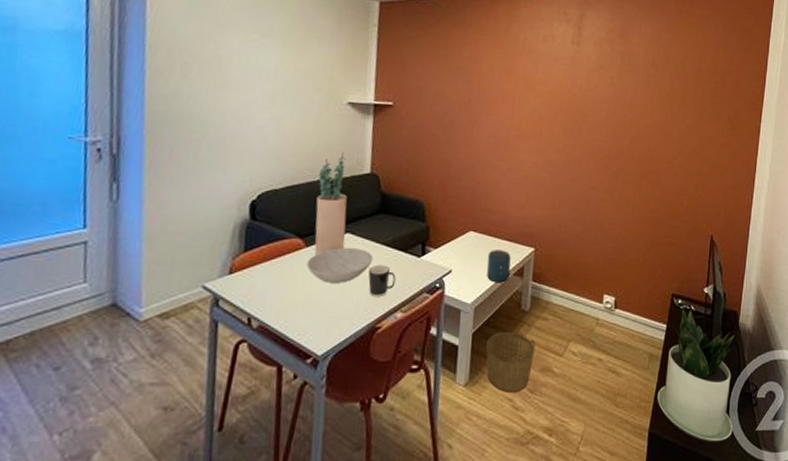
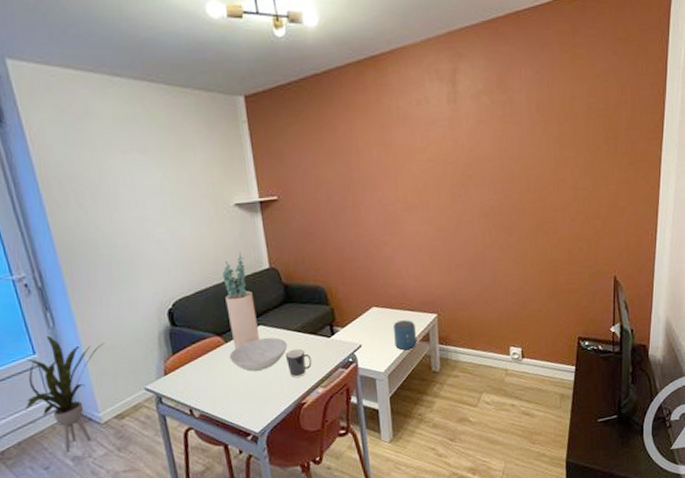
house plant: none [53,209,170,353] -> present [25,335,104,453]
basket: present [485,331,535,392] -> none [403,391,450,443]
planter: present [657,308,735,443] -> none [571,349,648,464]

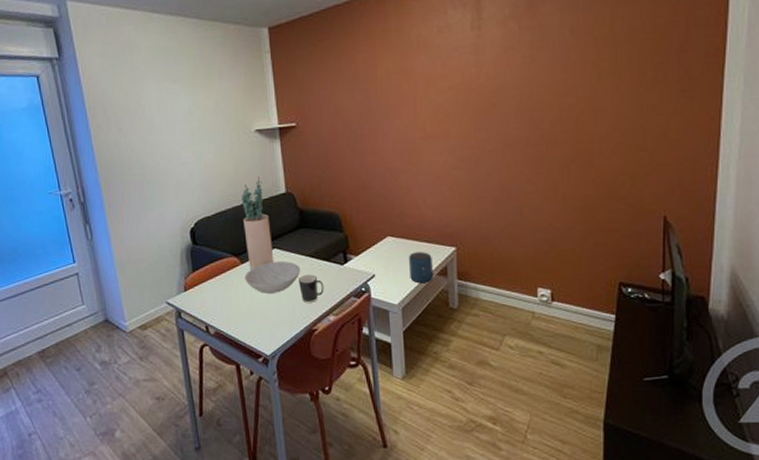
house plant: present [25,335,104,453] -> none [64,246,133,357]

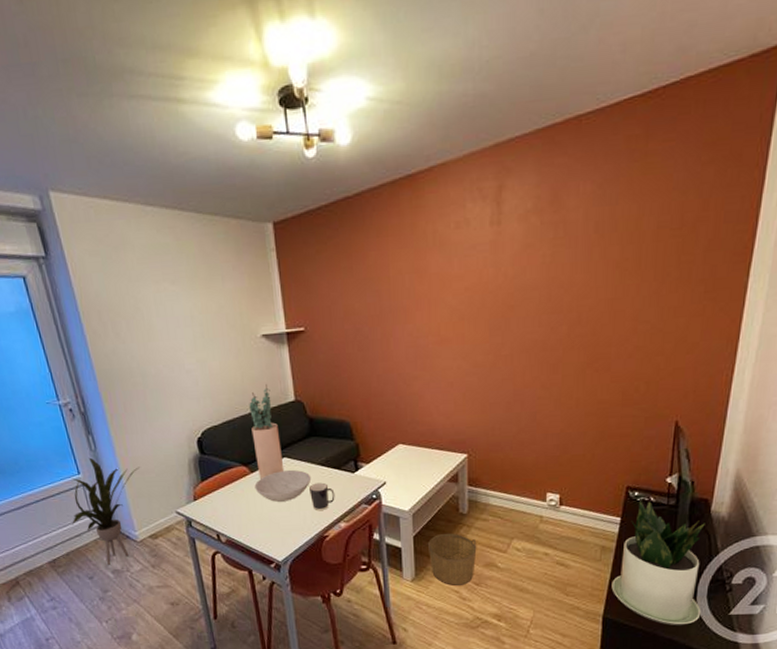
house plant: none [64,246,133,357] -> present [72,457,140,566]
speaker: present [408,252,433,284] -> none [419,459,444,490]
basket: none [417,328,469,384] -> present [427,533,477,585]
planter: none [611,297,709,435] -> present [611,500,705,626]

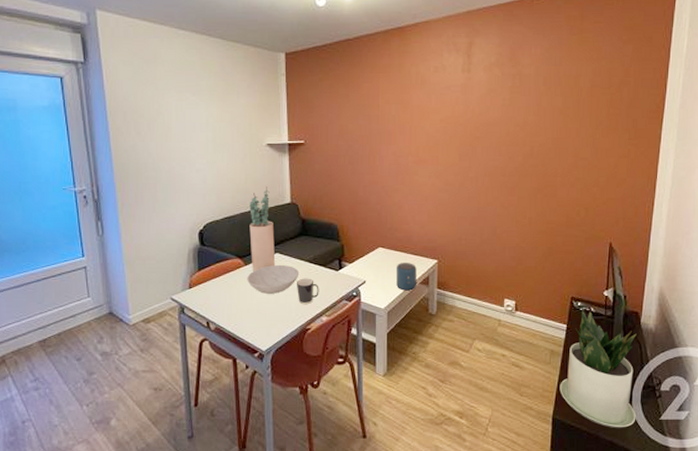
house plant: present [72,457,140,566] -> none [69,242,142,348]
speaker: none [419,459,444,490] -> present [395,263,417,291]
basket: present [427,533,477,585] -> none [399,331,443,382]

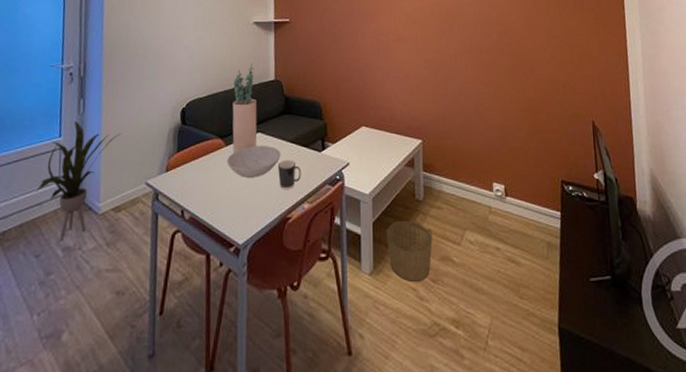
house plant: none [69,242,142,348] -> present [37,121,121,242]
speaker: present [395,263,417,291] -> none [379,143,401,174]
basket: none [399,331,443,382] -> present [385,220,433,282]
planter: present [559,310,637,429] -> none [562,195,651,341]

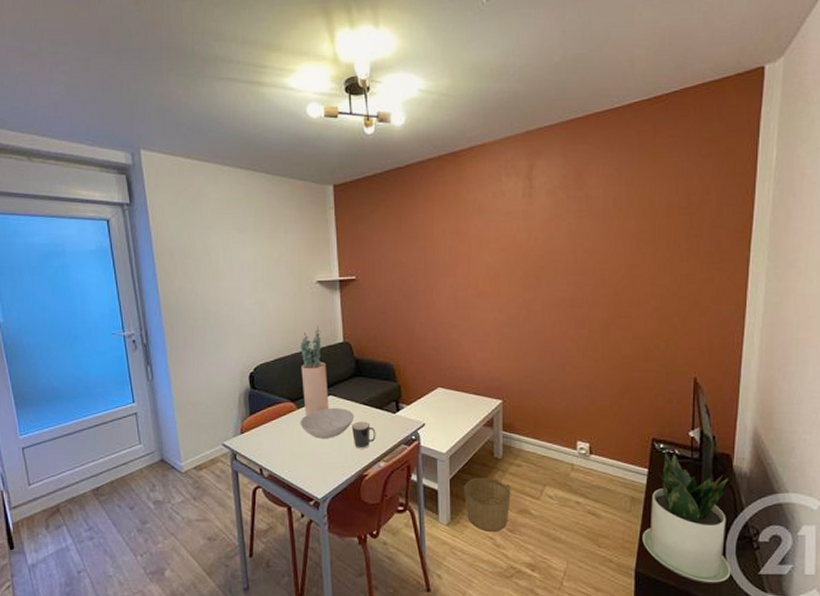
house plant: present [37,121,121,242] -> none [121,387,192,496]
planter: none [562,195,651,341] -> present [642,453,731,584]

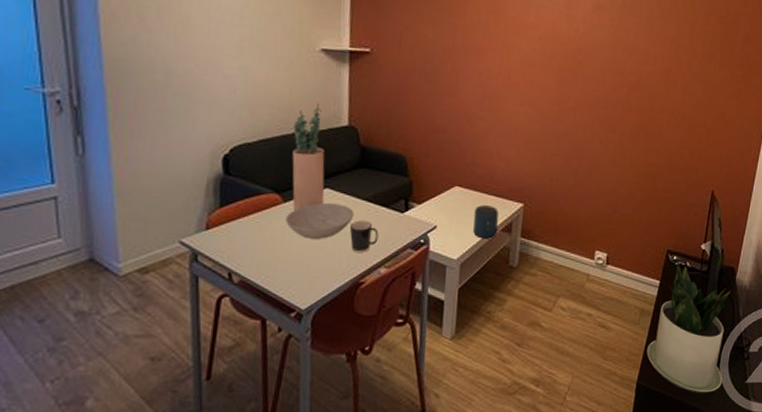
speaker: none [457,403,480,434] -> present [473,205,499,239]
basket: present [463,477,511,531] -> none [472,286,523,345]

